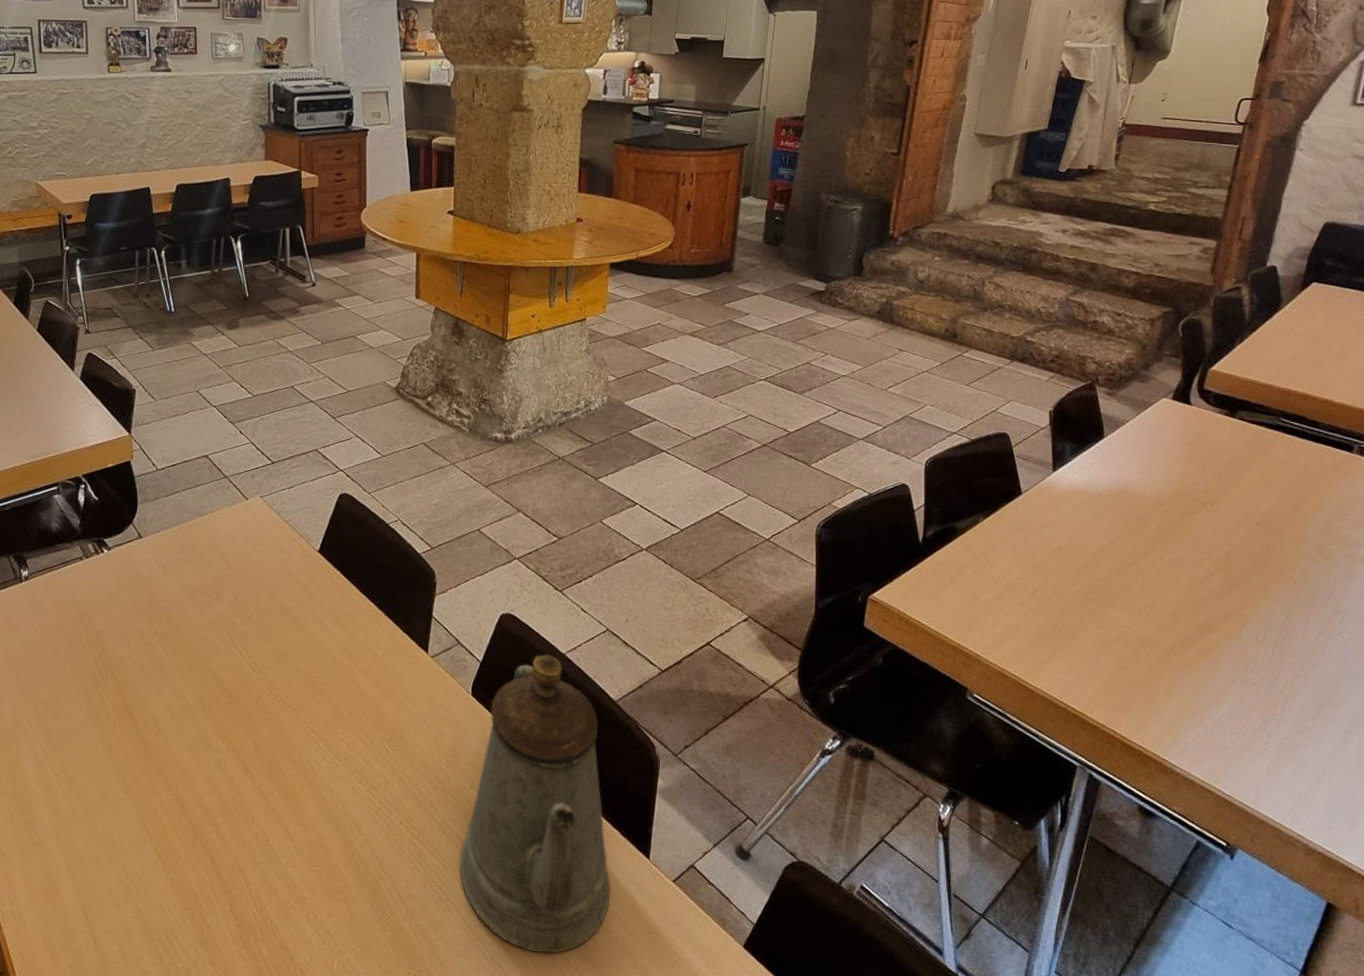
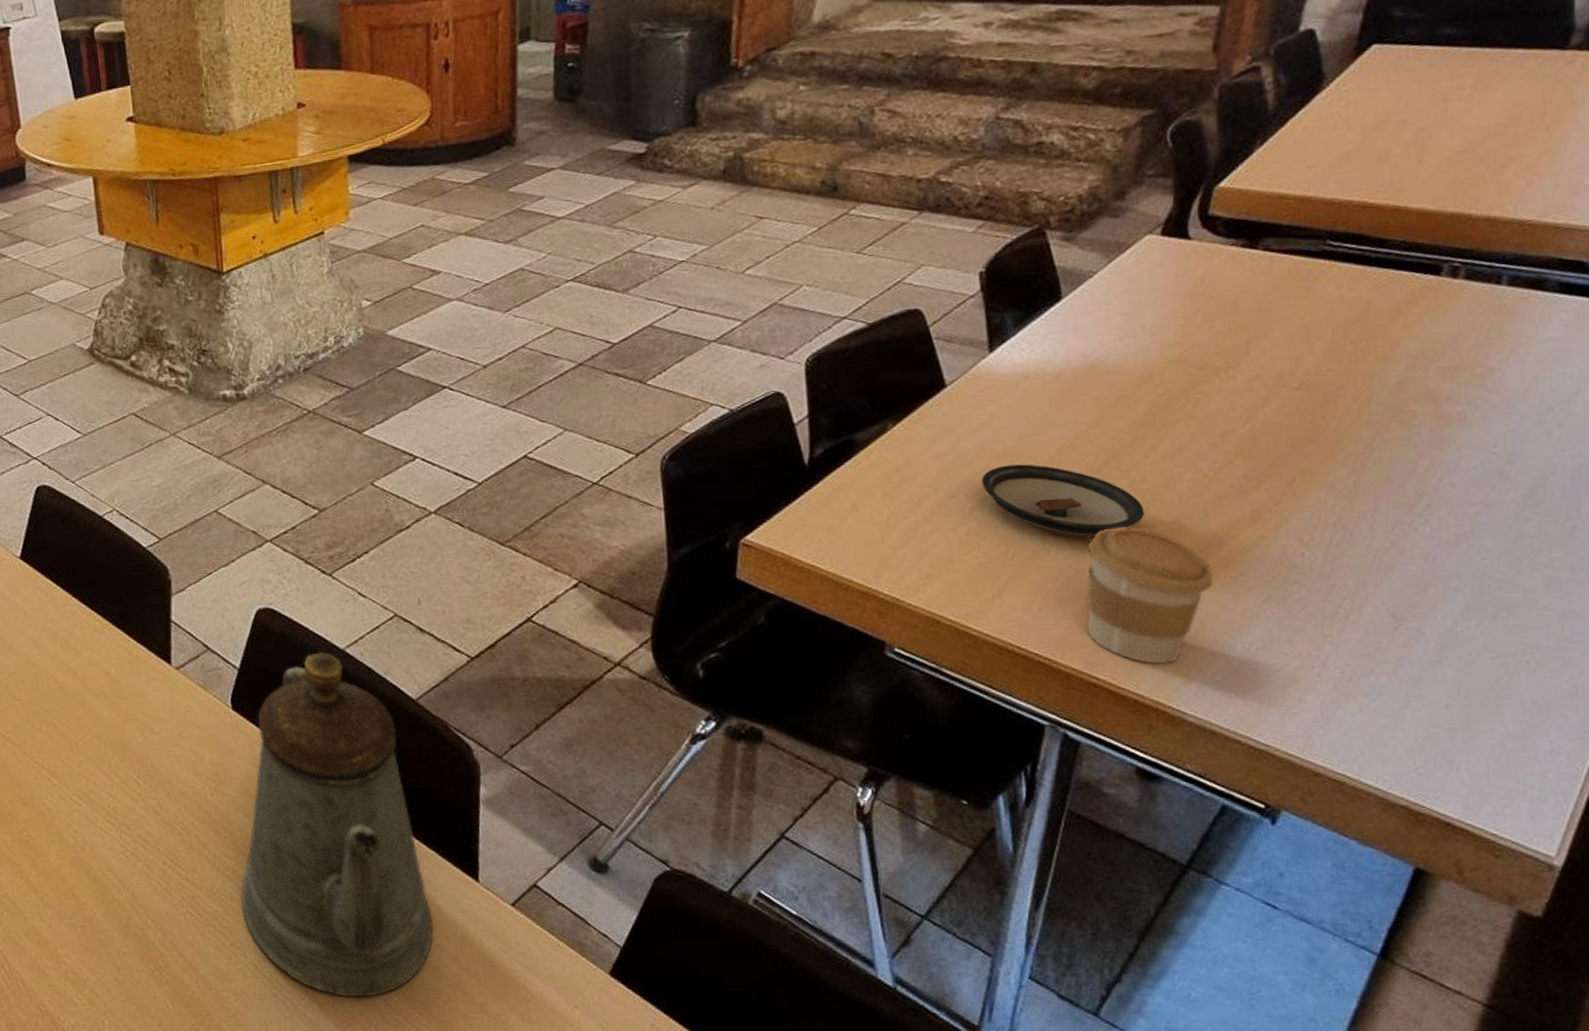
saucer: none [1042,559,1153,621] -> present [981,464,1144,538]
coffee cup: none [1110,615,1198,725] -> present [1086,526,1214,664]

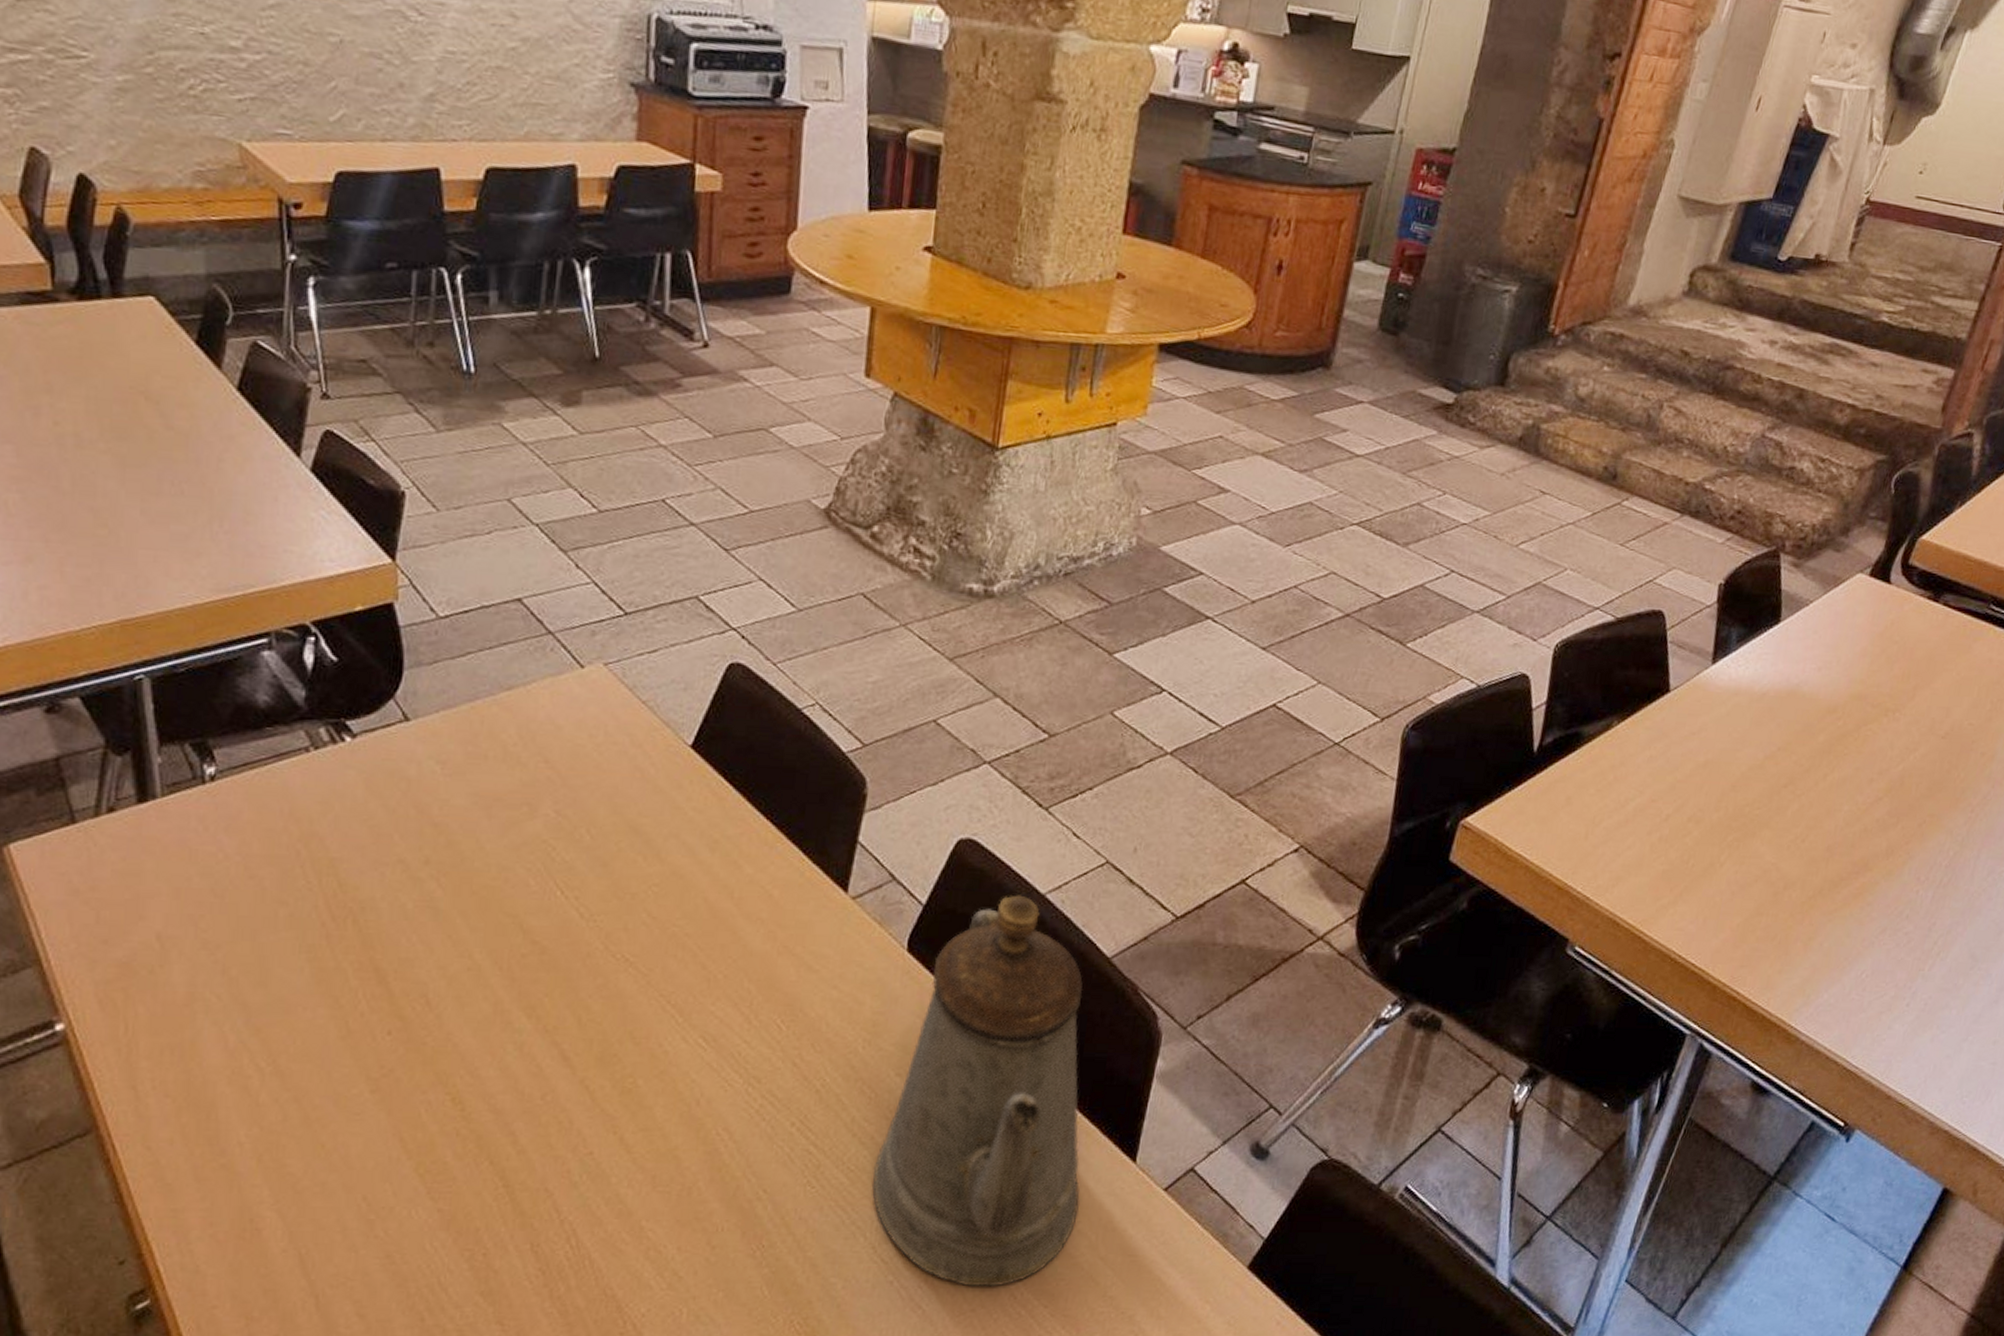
saucer: present [981,464,1144,538] -> none [1680,776,1806,856]
coffee cup: present [1086,526,1214,664] -> none [1738,849,1848,983]

